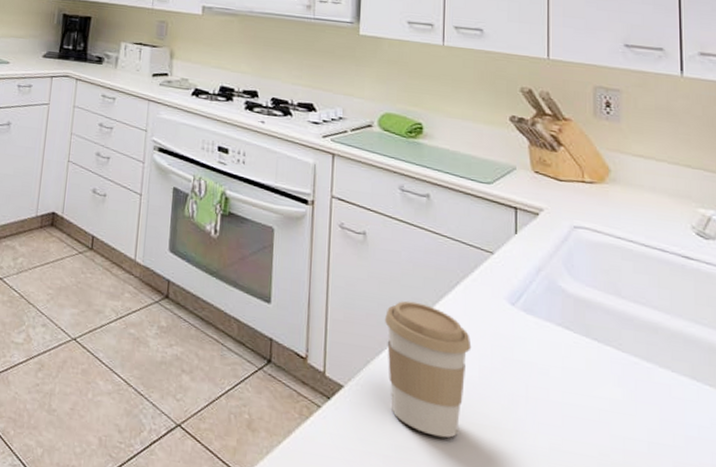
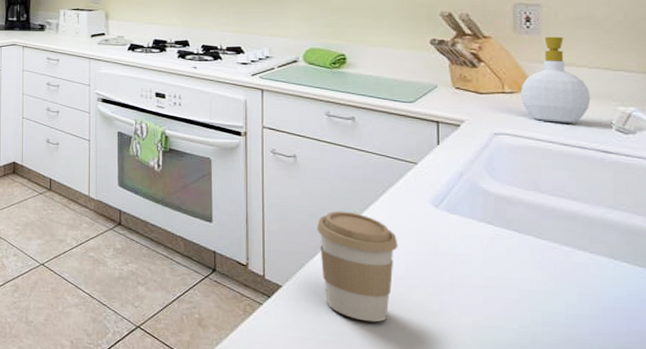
soap bottle: none [600,124,671,223] -> present [520,36,591,123]

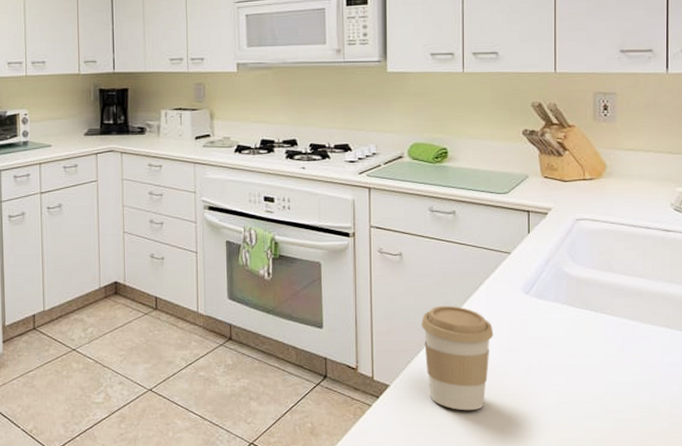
soap bottle: present [520,36,591,123] -> none [598,123,655,206]

